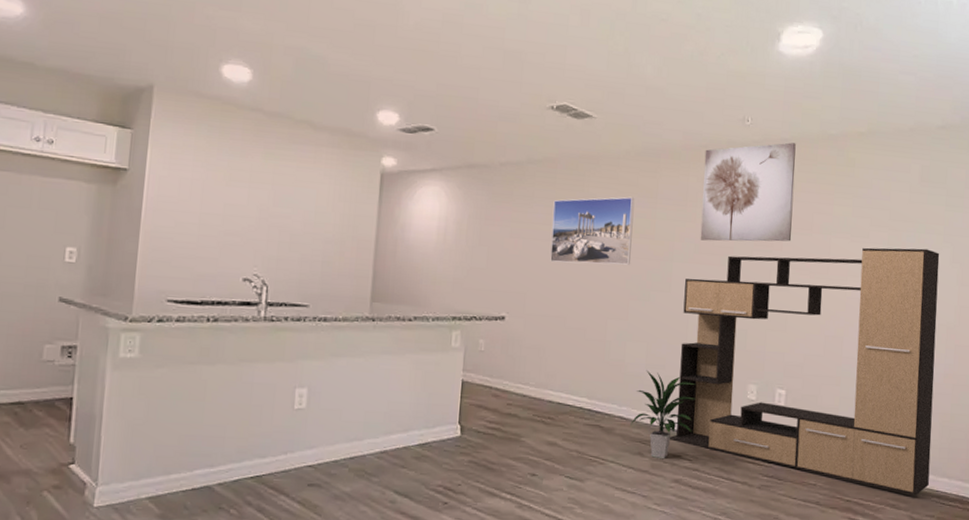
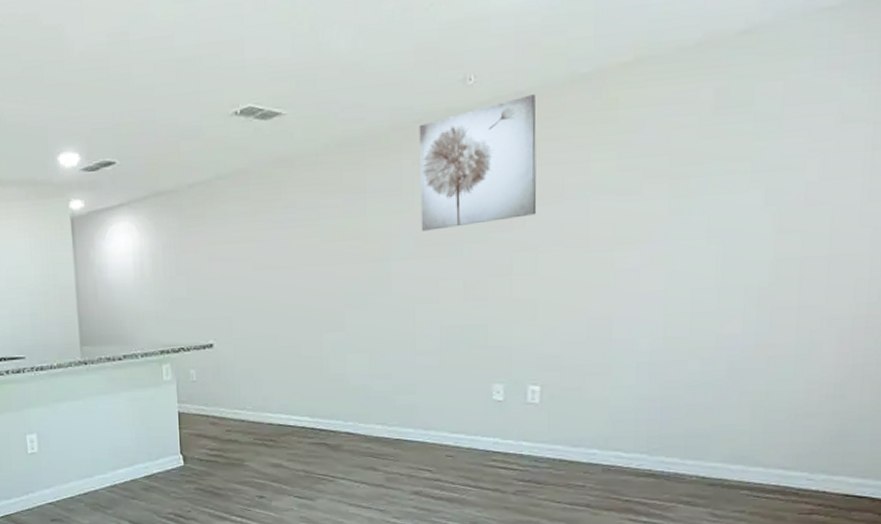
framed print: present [550,197,635,265] -> none [249,196,341,280]
indoor plant: present [630,370,696,460] -> none [359,381,431,472]
media console: present [670,247,940,496] -> none [405,194,746,490]

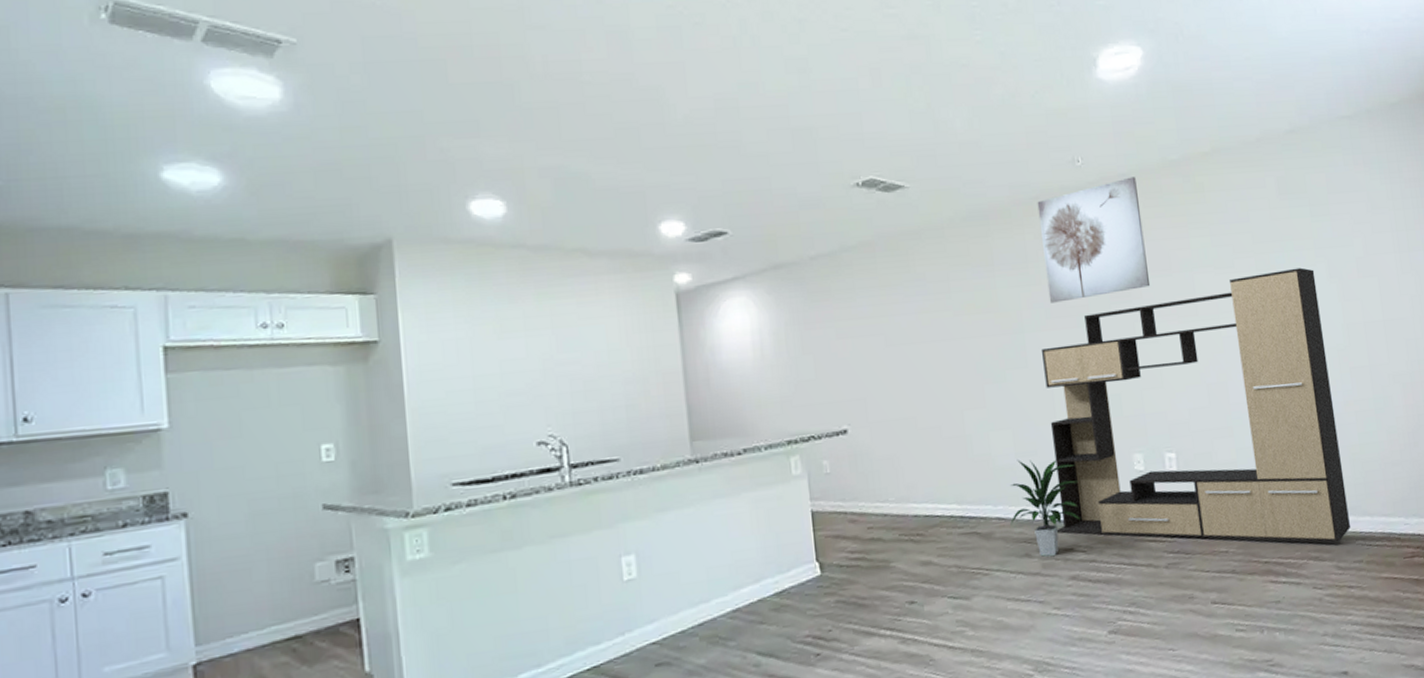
indoor plant: none [359,381,431,472] -> present [1010,459,1080,557]
media console: none [405,194,746,490] -> present [1042,267,1351,543]

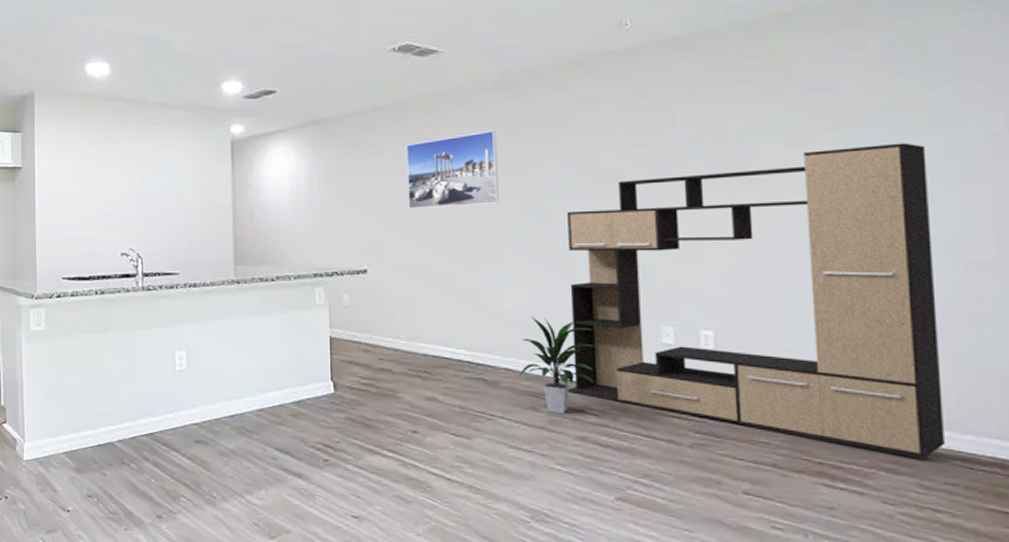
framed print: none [878,268,977,358] -> present [406,130,499,209]
wall art: present [1037,177,1151,303] -> none [576,40,701,167]

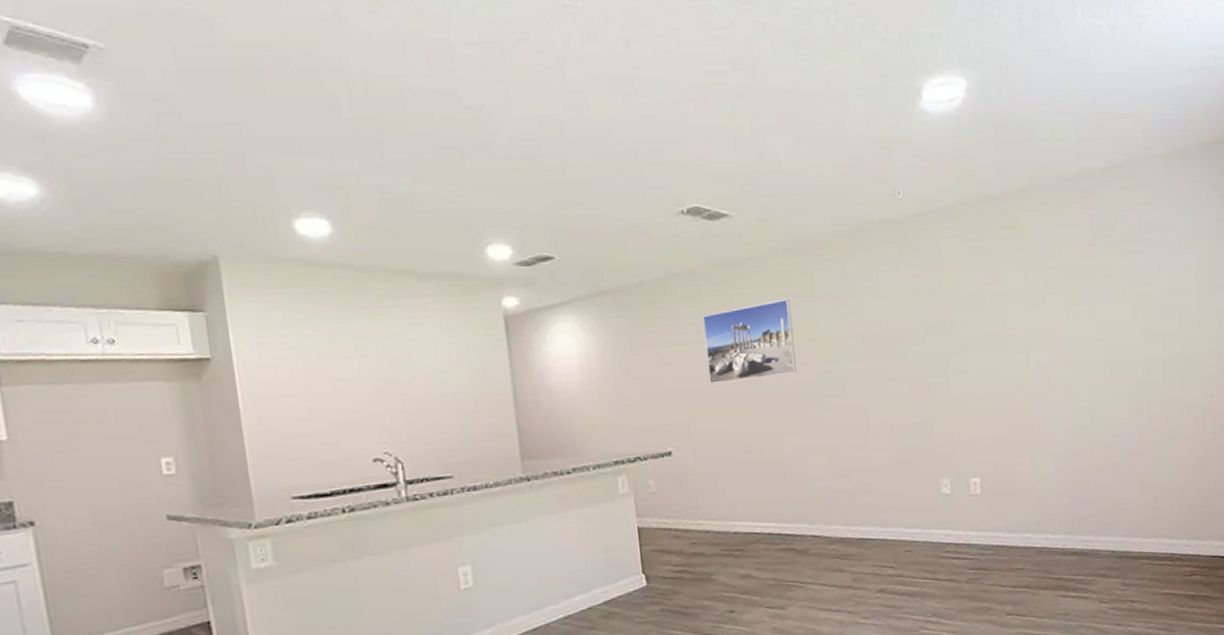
indoor plant: present [519,316,595,415] -> none [824,482,890,572]
media console: present [568,143,946,458] -> none [858,304,1138,562]

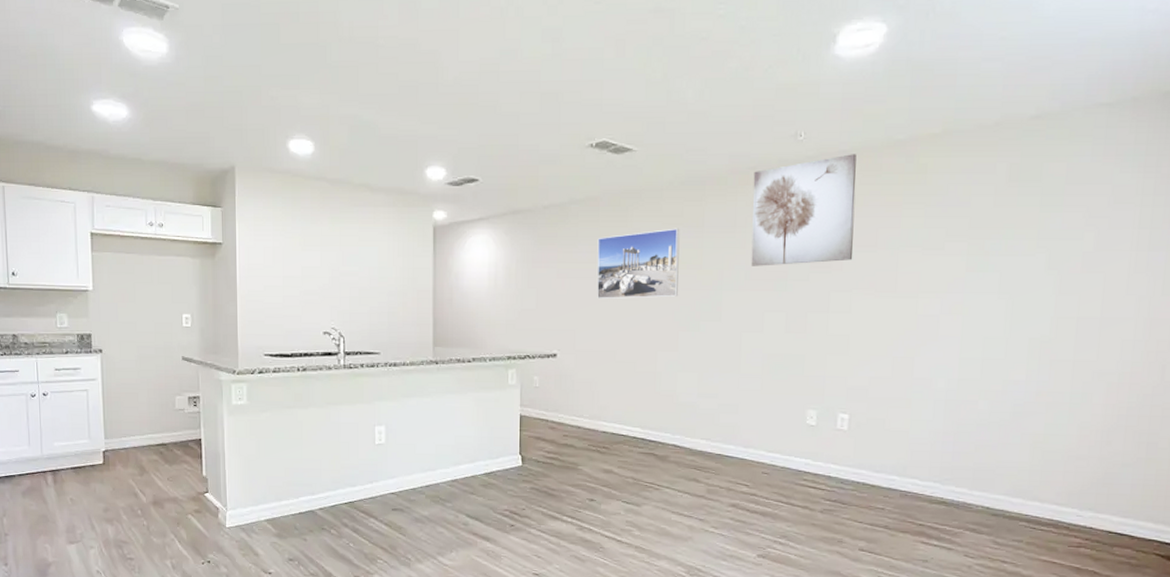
wall art: none [858,211,964,334] -> present [751,154,857,266]

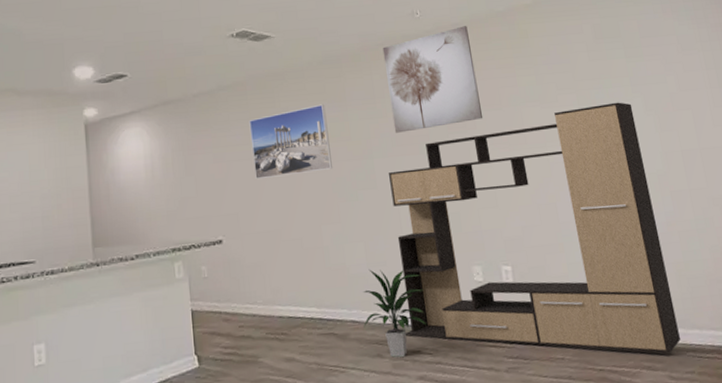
indoor plant: none [684,399,751,485] -> present [363,269,426,358]
media console: none [725,256,1032,520] -> present [389,102,682,354]

